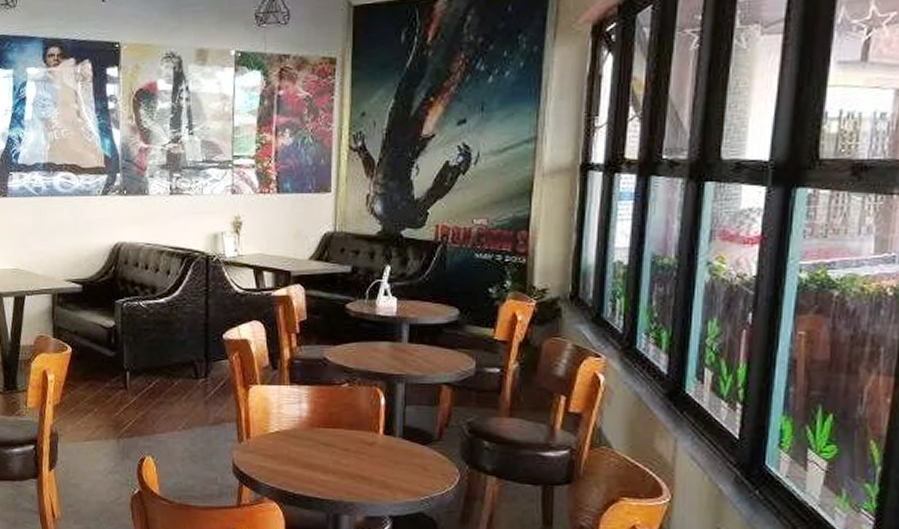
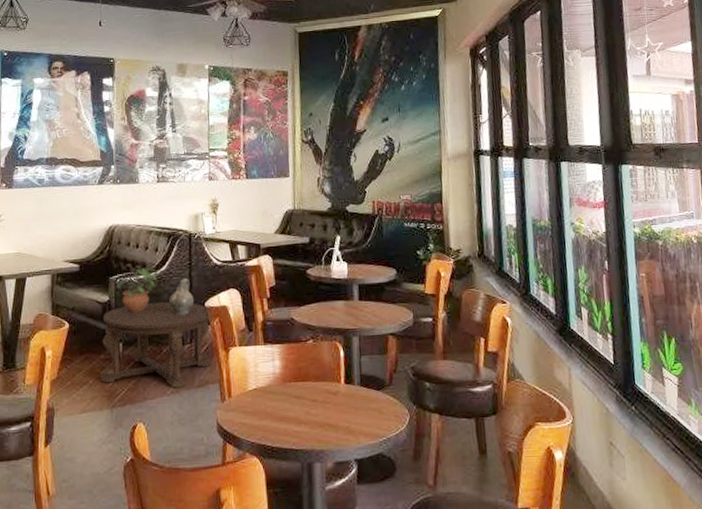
coffee table: none [106,330,230,424] -> present [100,301,212,389]
potted plant: none [123,288,170,341] -> present [116,264,158,313]
ceramic jug: none [182,306,211,346] -> present [169,278,194,315]

